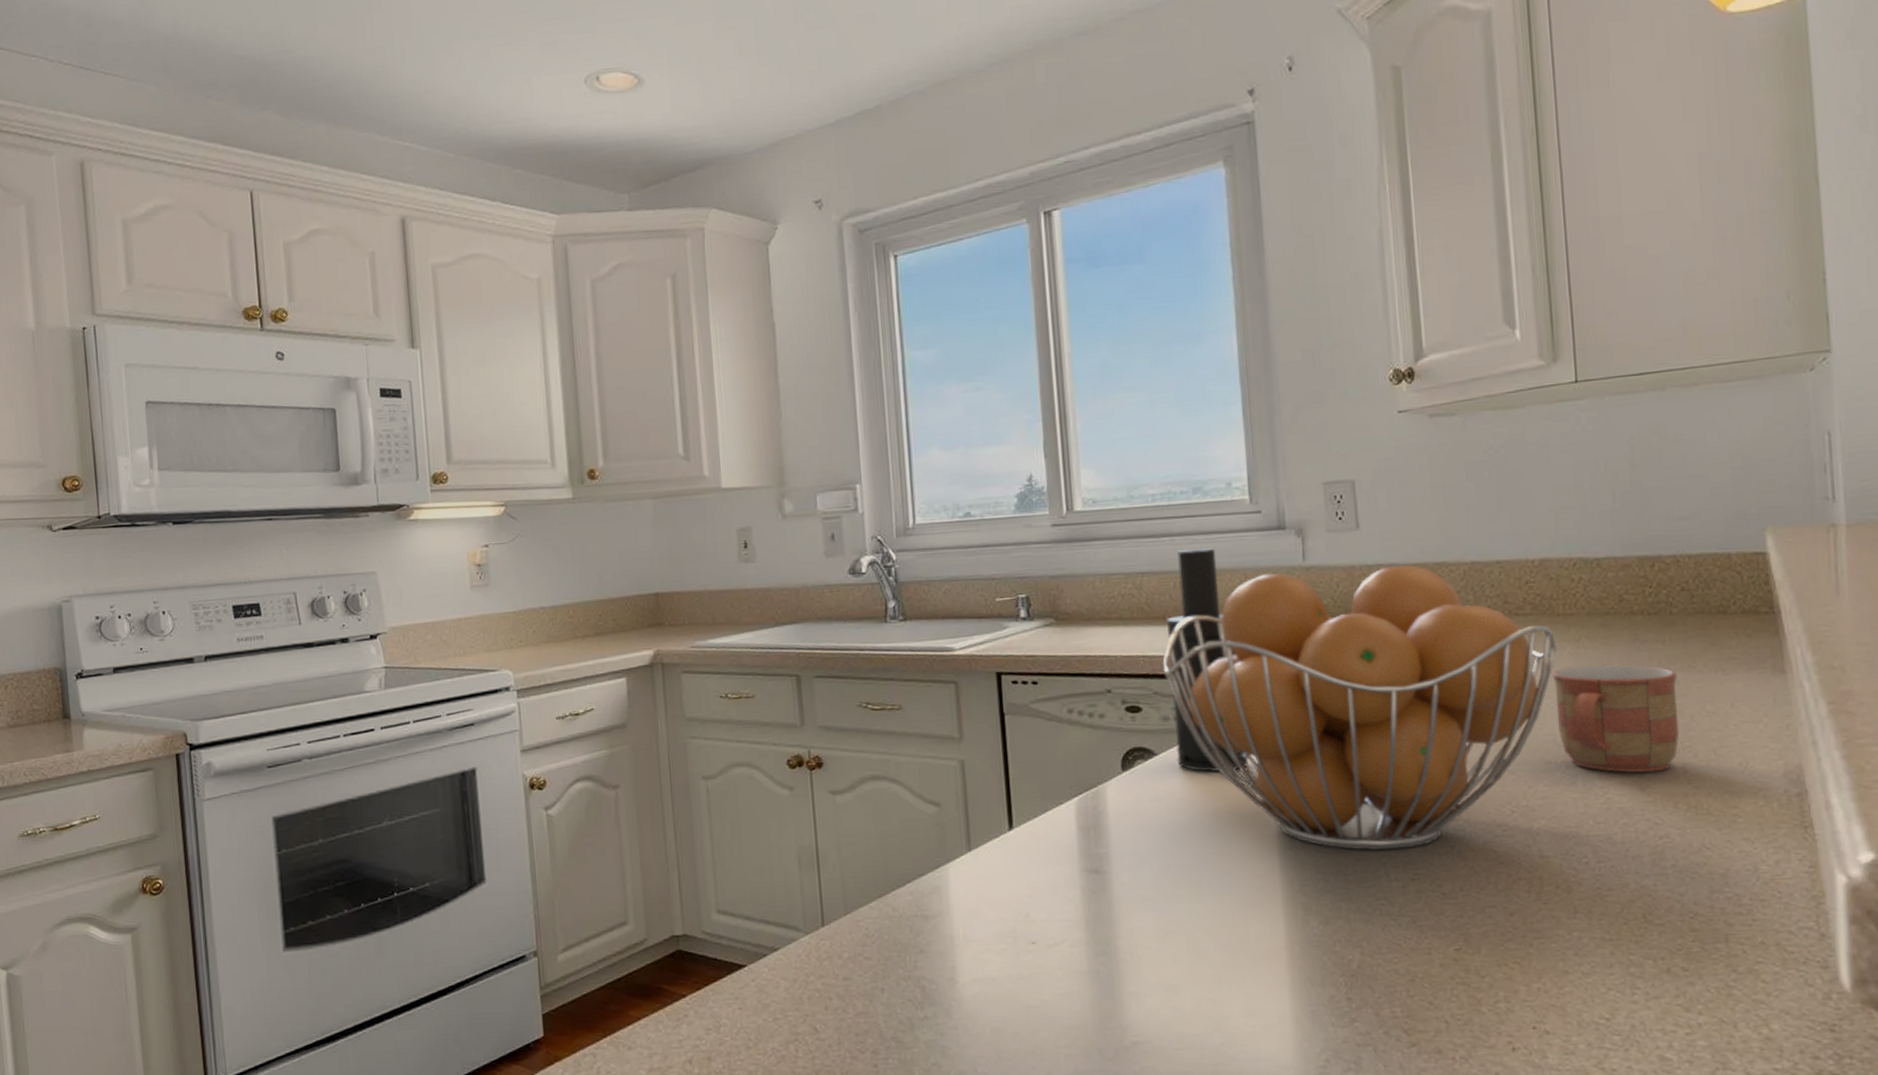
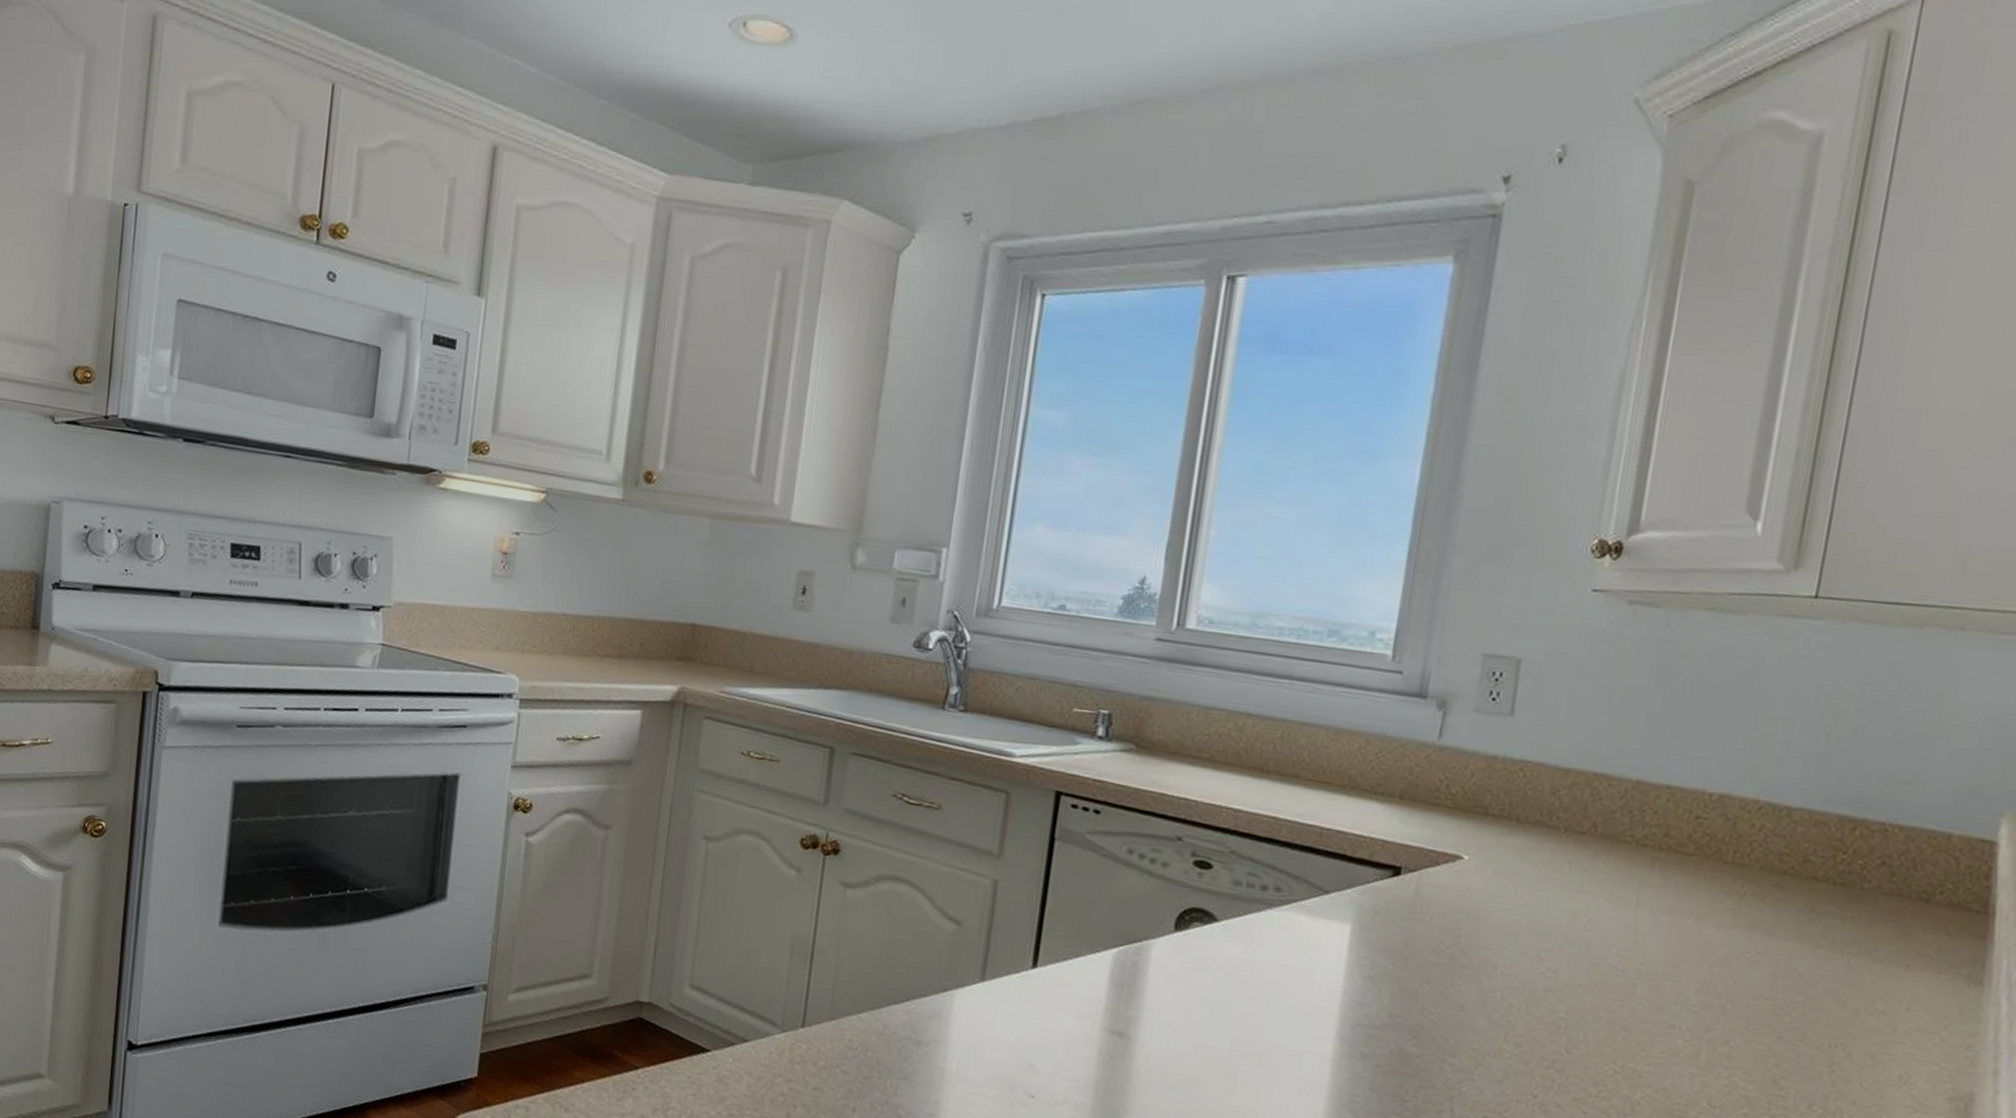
fruit basket: present [1162,565,1556,850] -> none [1246,743,1716,1088]
soap dispenser: present [1167,548,1248,772] -> none [1239,697,1339,958]
mug: present [1552,664,1680,774] -> none [1691,923,1851,1065]

